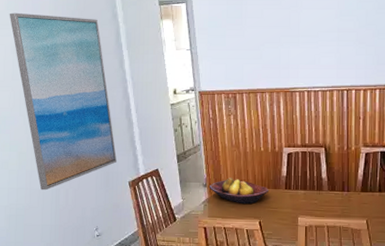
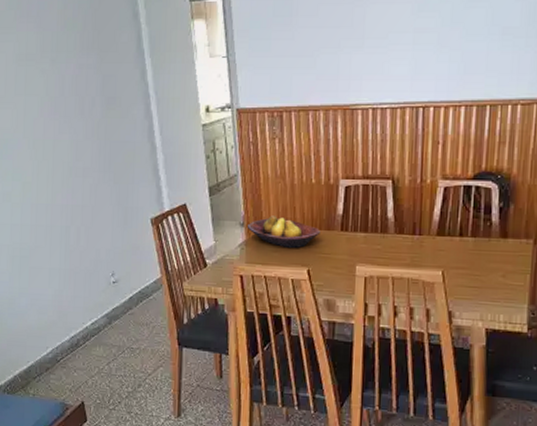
wall art: present [9,12,118,191] -> none [10,13,138,228]

